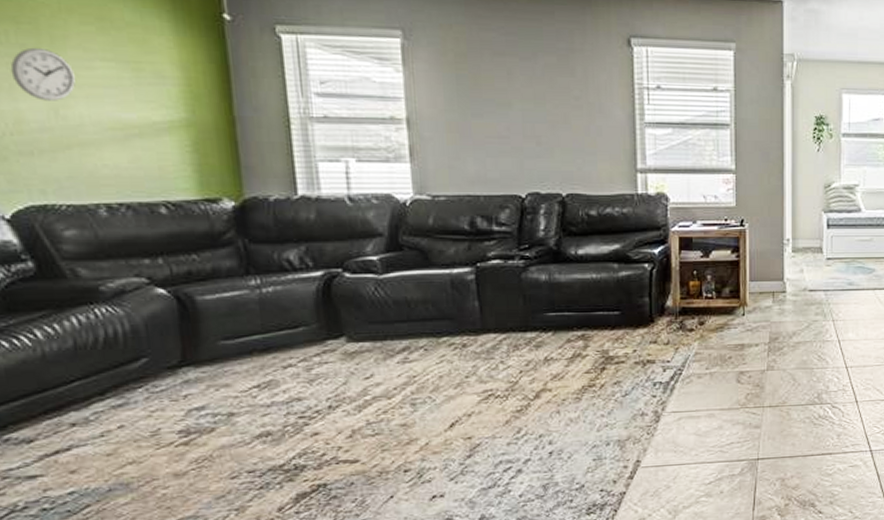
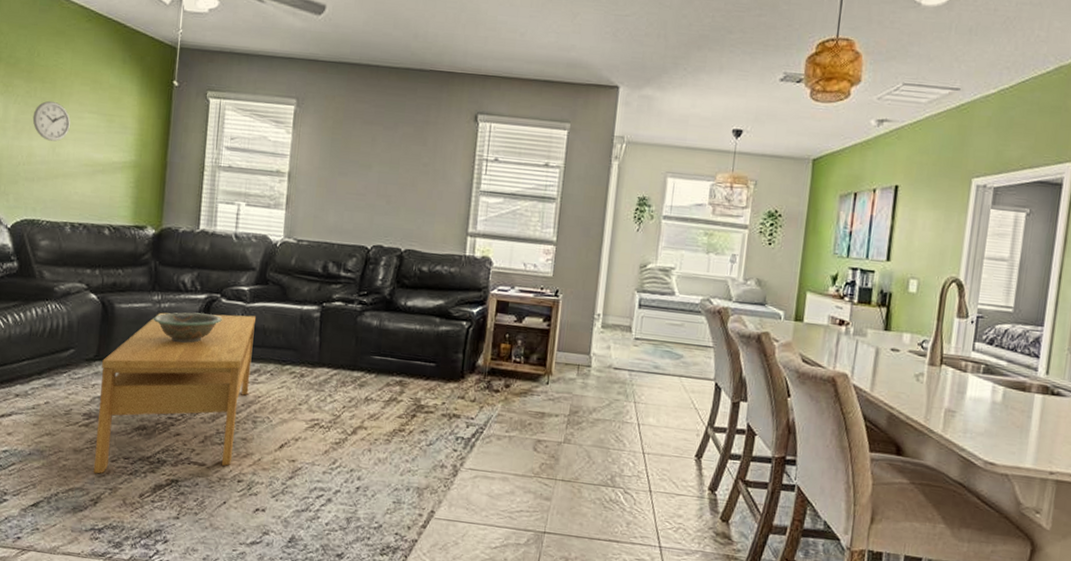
coffee table: none [192,288,400,496] -> present [93,312,256,474]
decorative bowl: none [254,292,350,331] -> present [153,312,222,343]

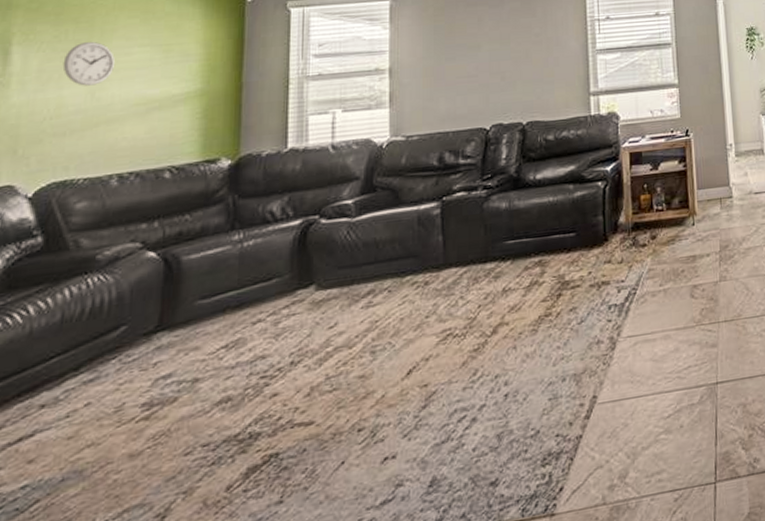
coffee table: present [93,312,256,474] -> none [158,230,364,479]
decorative bowl: present [153,312,222,343] -> none [234,239,323,284]

